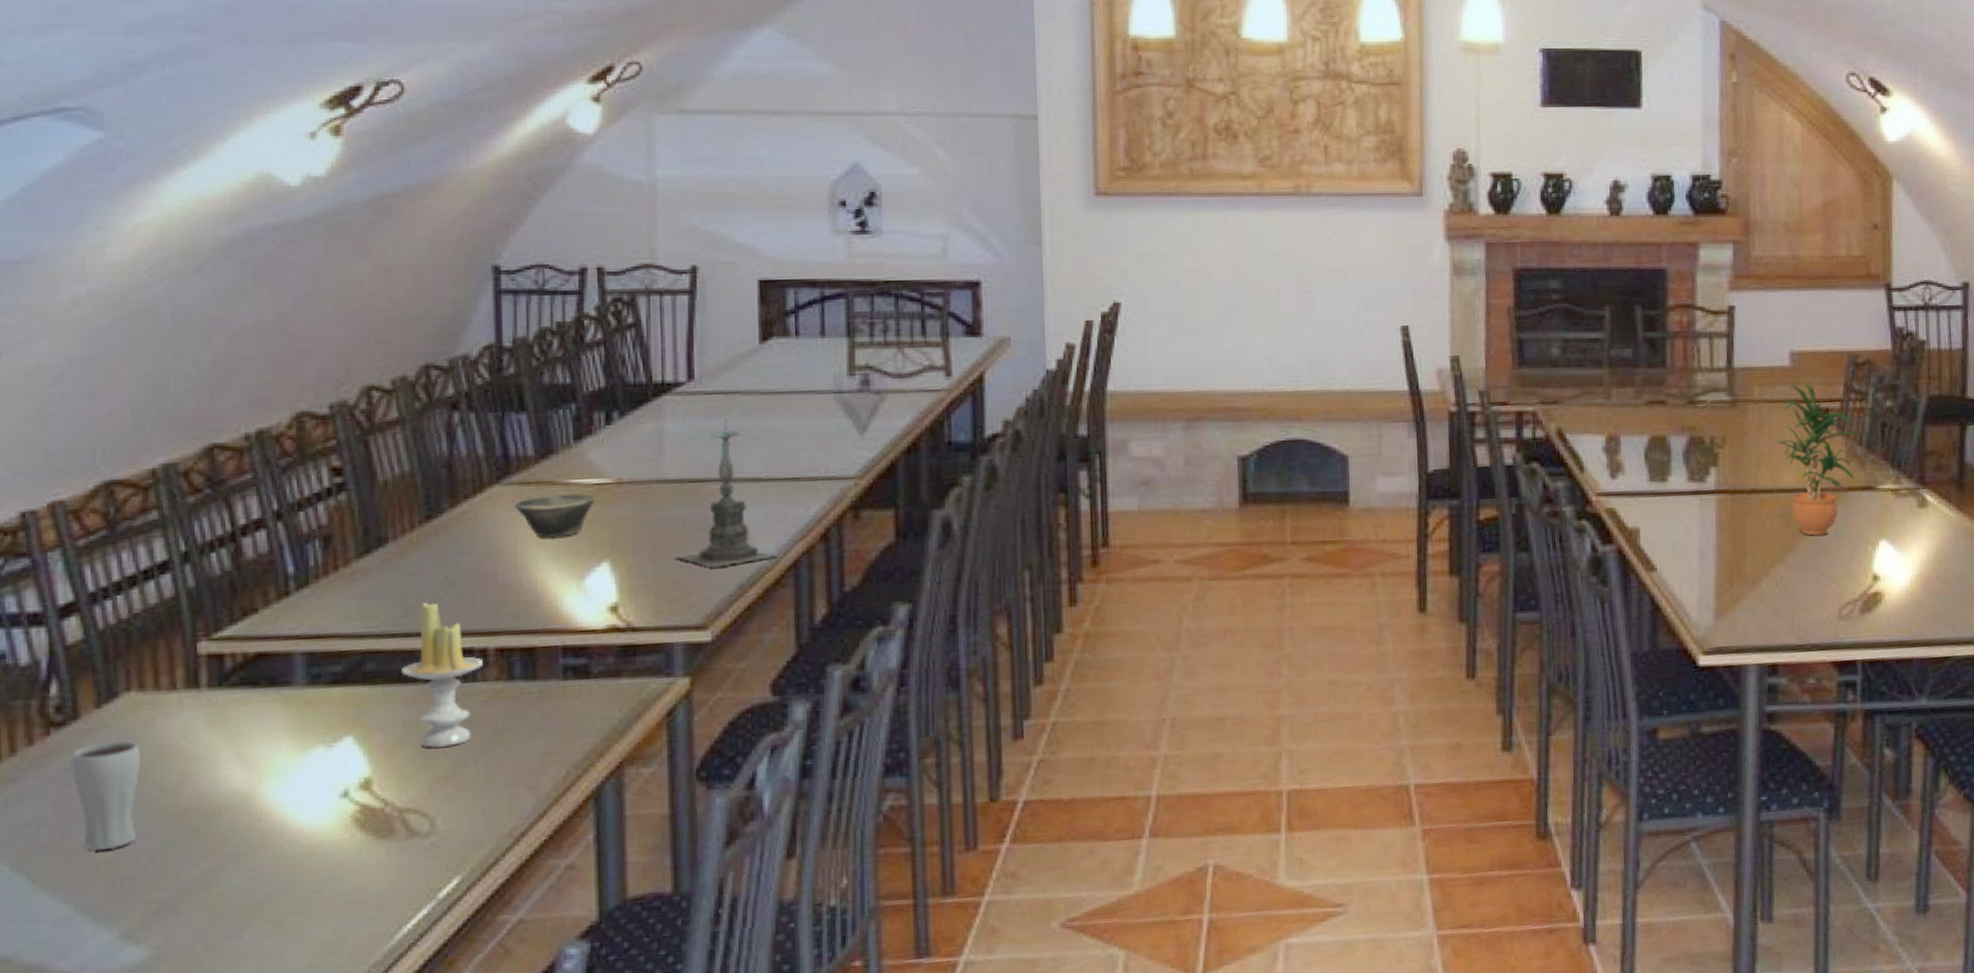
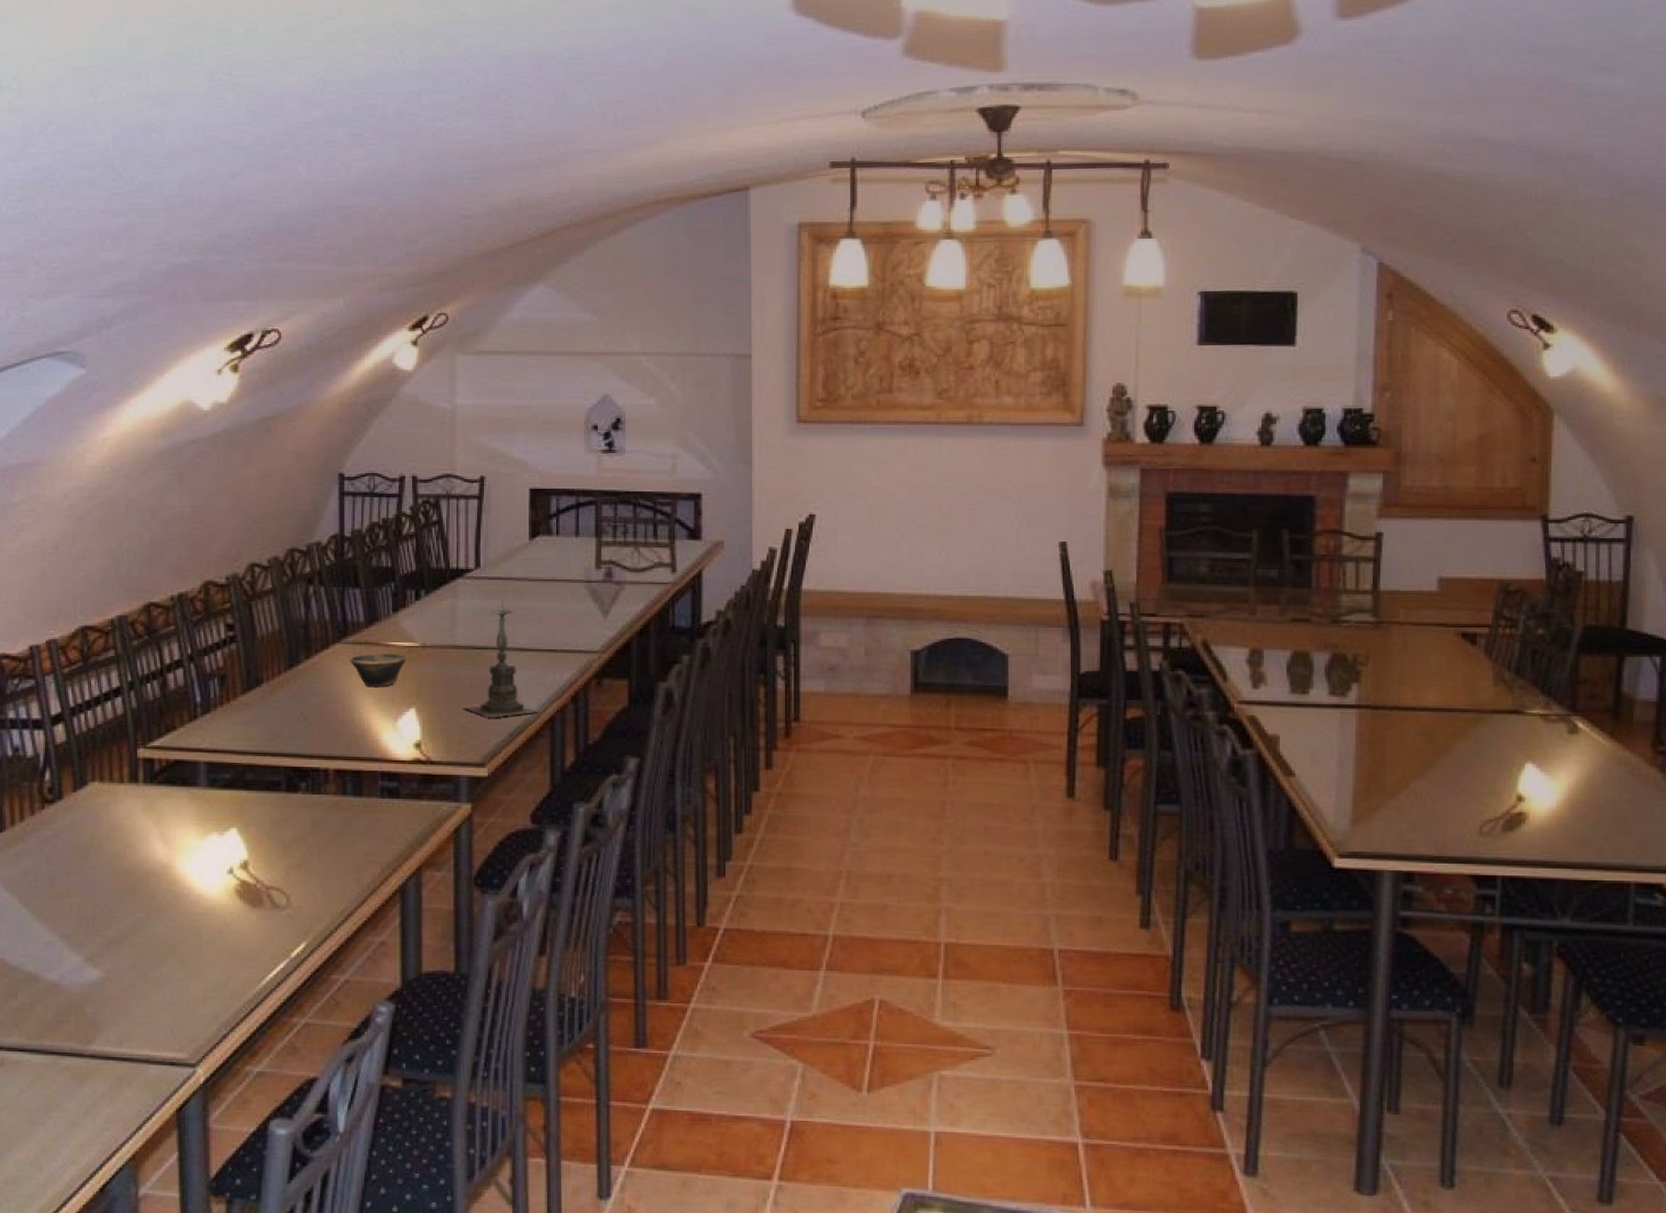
drinking glass: present [70,741,141,850] -> none [57,816,101,895]
candle: present [402,602,483,748] -> none [270,730,325,842]
potted plant: present [1775,383,1862,536] -> none [1419,608,1510,754]

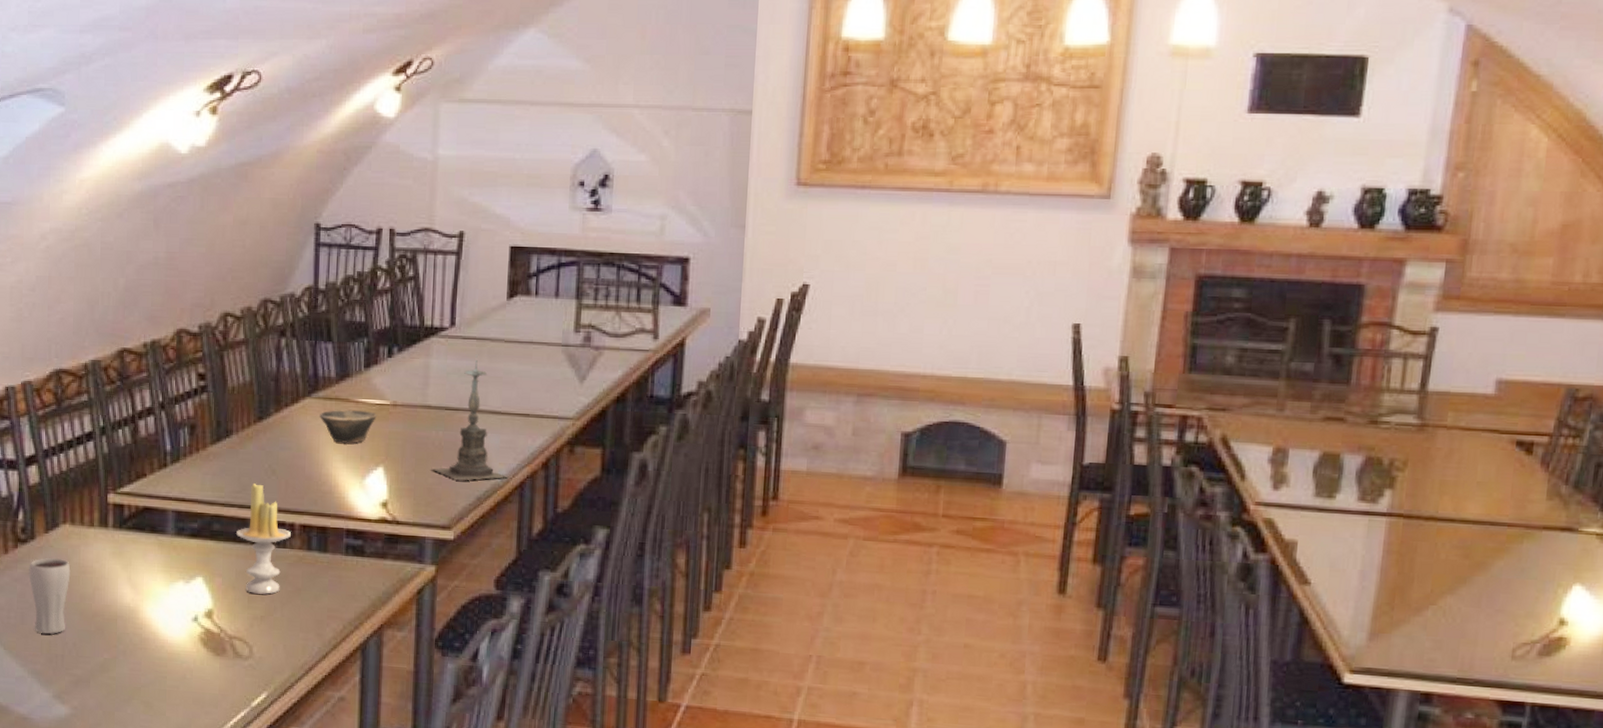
drinking glass: none [57,816,101,895] -> present [29,557,71,634]
candle: none [270,730,325,842] -> present [236,482,291,594]

